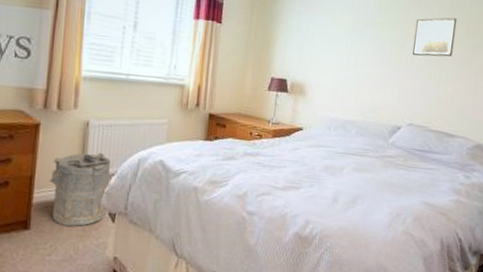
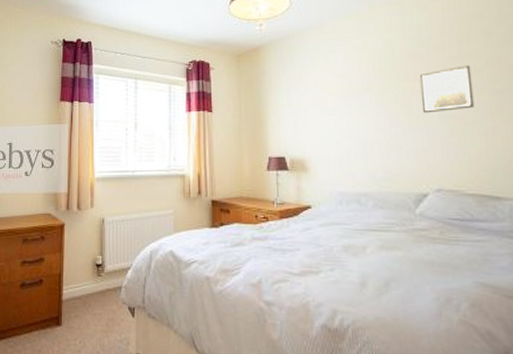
laundry hamper: present [50,152,111,226] -> none [75,247,127,322]

